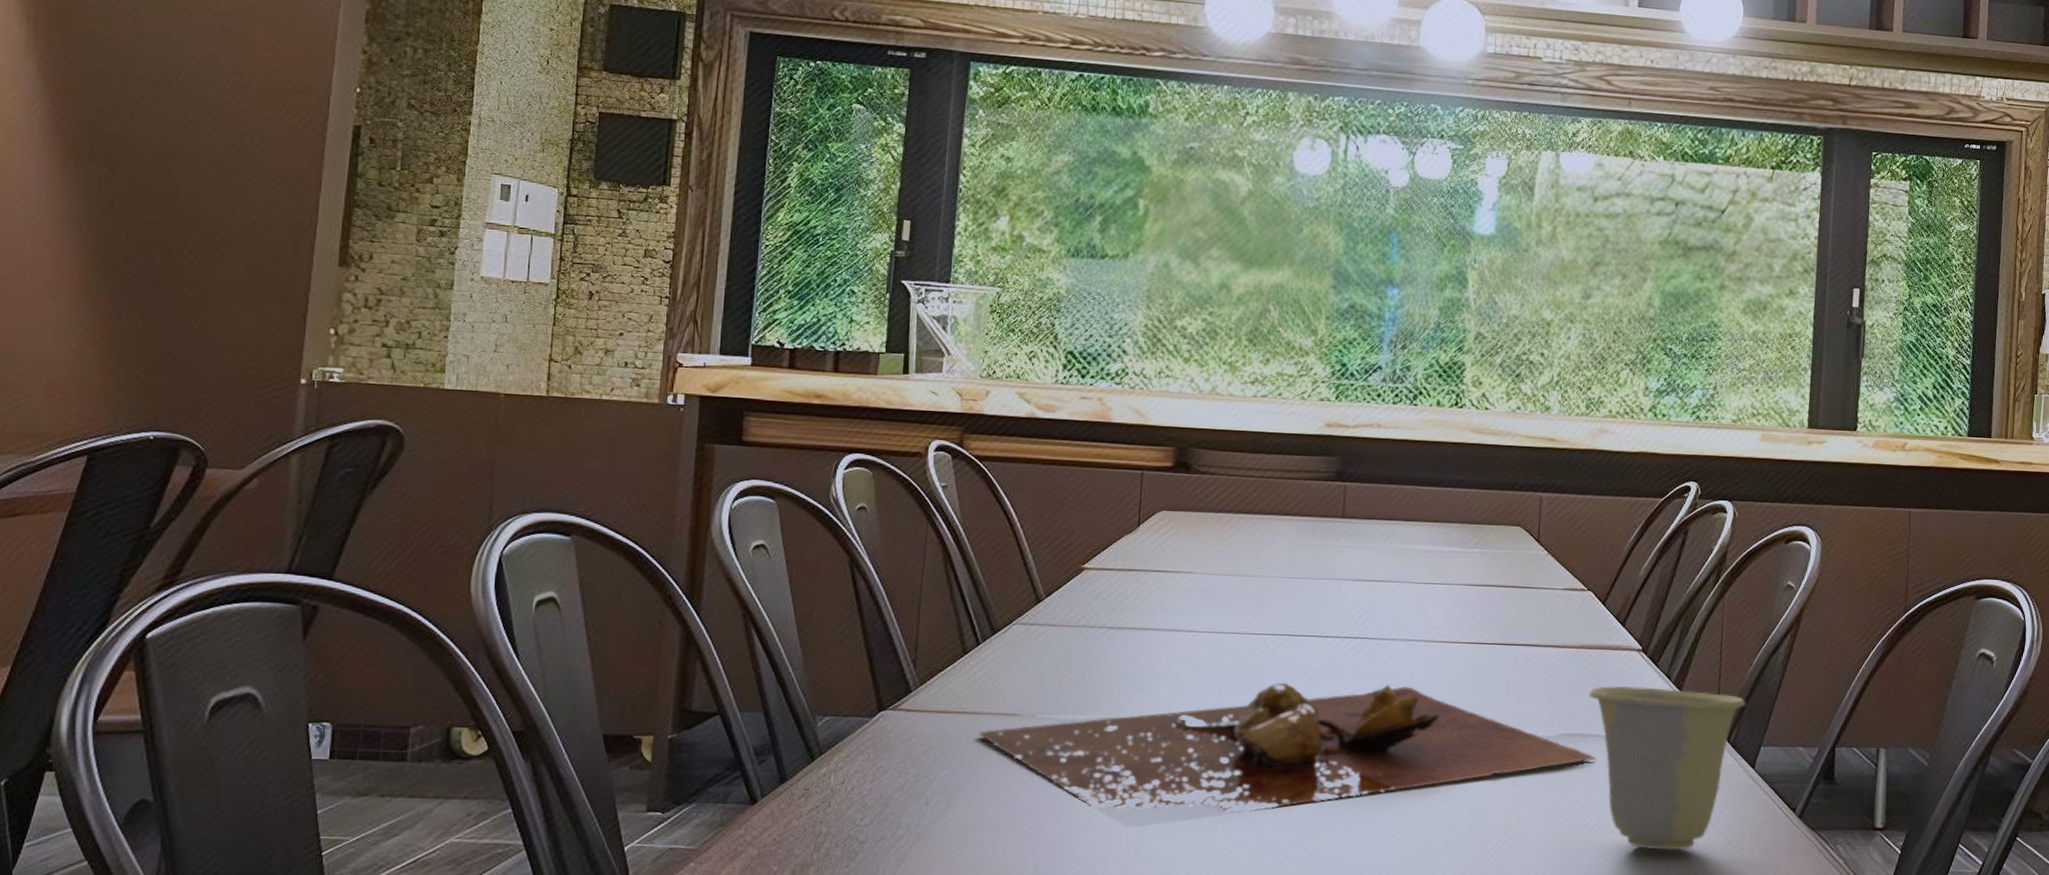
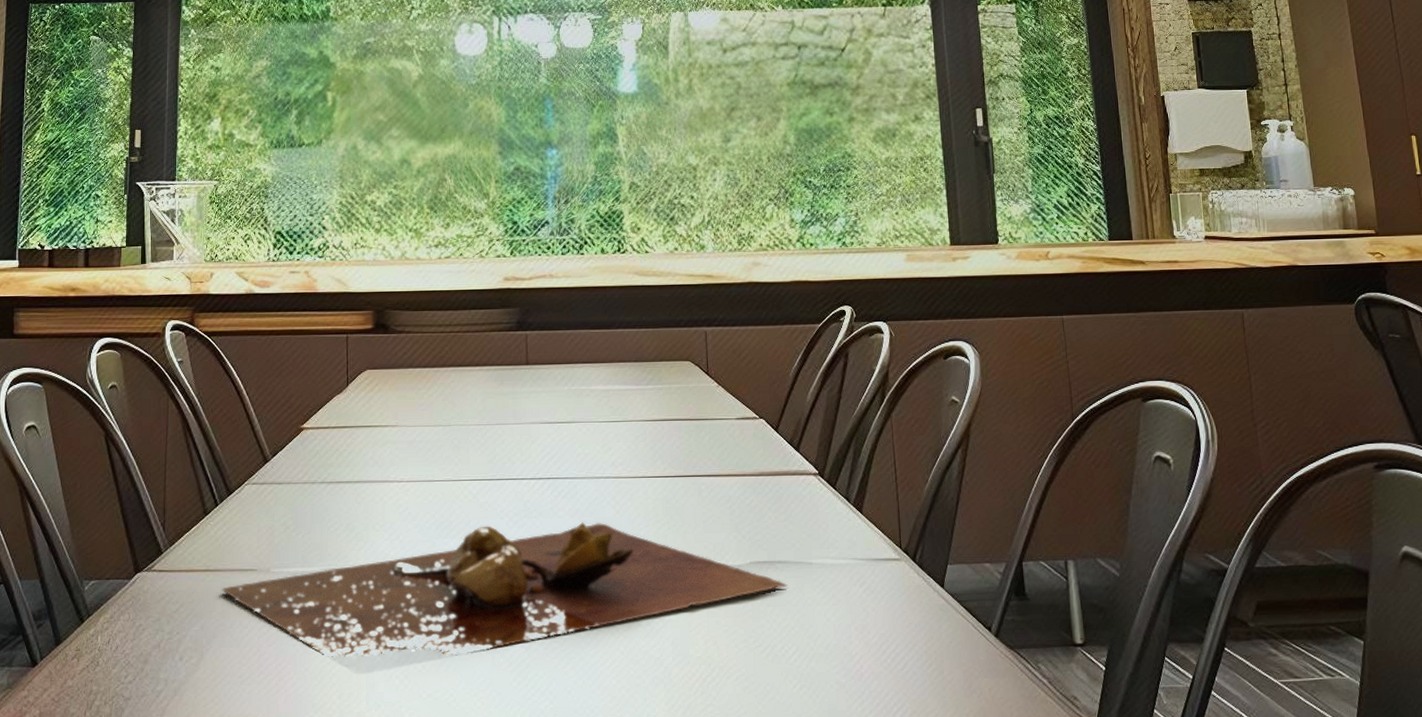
cup: present [1589,685,1745,850] -> none [772,510,926,676]

